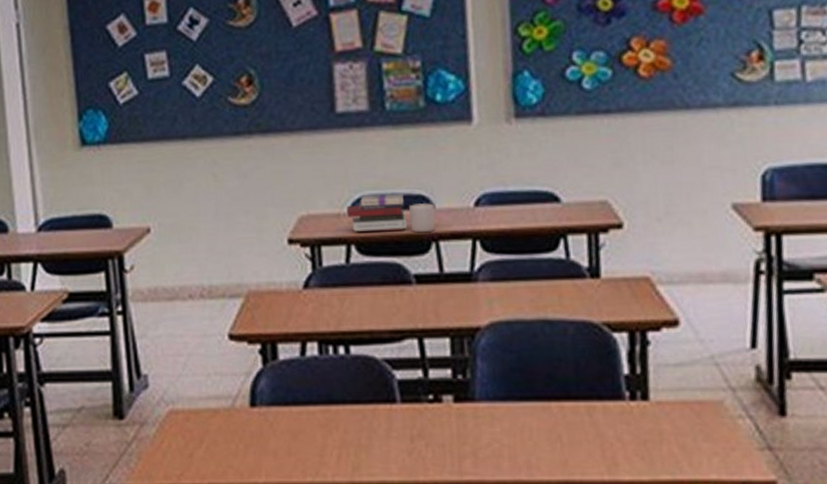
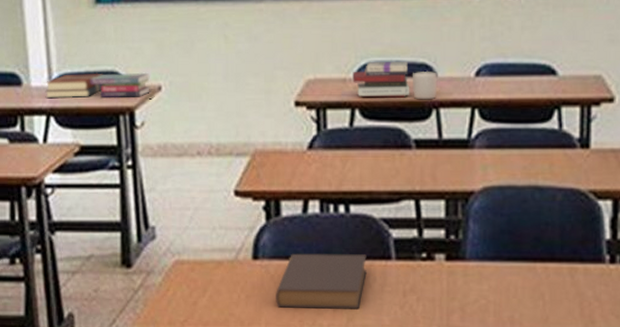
books: none [32,216,91,245] -> present [45,73,104,99]
books: none [77,214,139,243] -> present [90,72,150,99]
book: none [276,398,371,458] -> present [276,253,367,309]

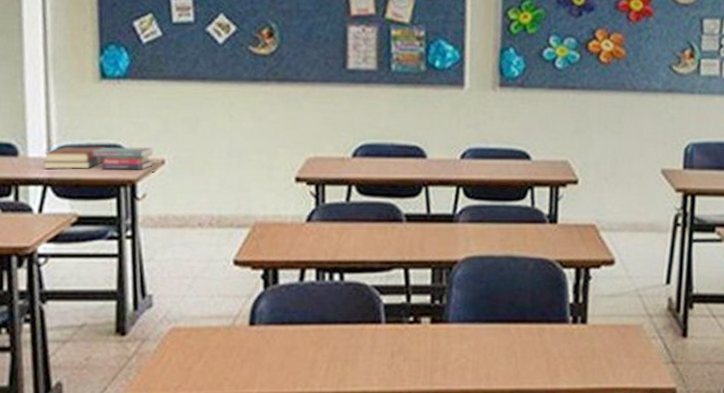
book: present [276,253,367,309] -> none [270,319,358,371]
books: present [352,62,410,98] -> none [350,143,403,176]
mug: present [412,72,438,100] -> none [404,153,428,179]

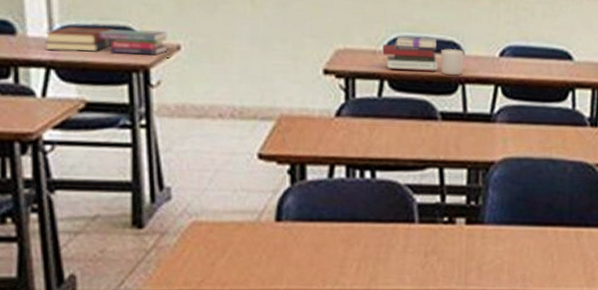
books: none [350,143,403,176] -> present [382,36,438,72]
mug: none [404,153,428,179] -> present [440,49,465,76]

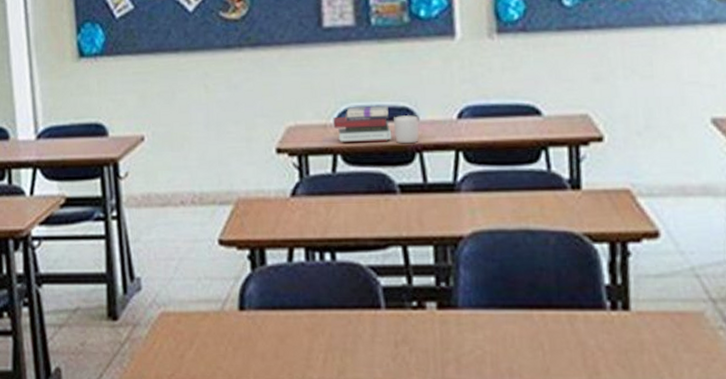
books: present [44,26,115,52] -> none [31,125,88,152]
books: present [99,28,168,56] -> none [75,123,133,150]

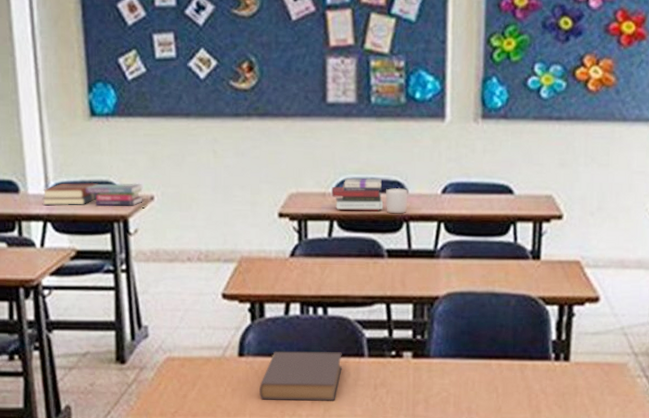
books: none [31,125,88,152] -> present [42,182,99,206]
books: none [75,123,133,150] -> present [86,183,143,207]
book: none [263,303,356,361] -> present [259,351,342,401]

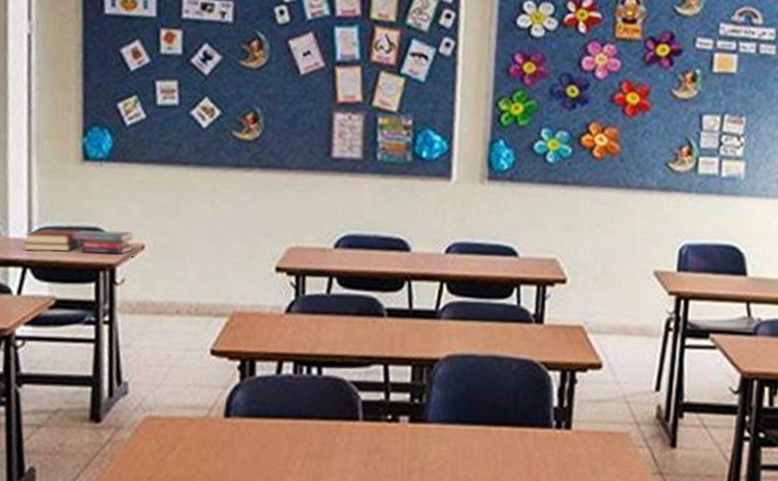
book: present [259,351,342,401] -> none [244,412,335,467]
books: present [331,178,384,211] -> none [332,234,386,269]
mug: present [385,188,408,214] -> none [387,246,411,273]

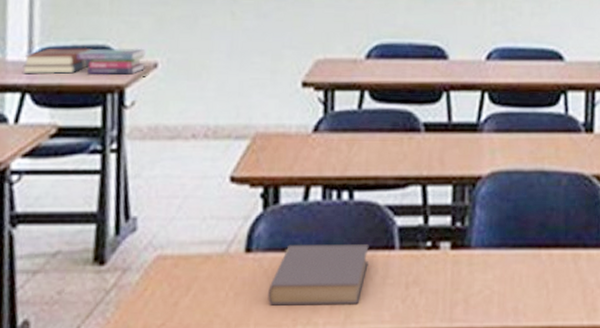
book: none [244,412,335,467] -> present [268,244,369,306]

